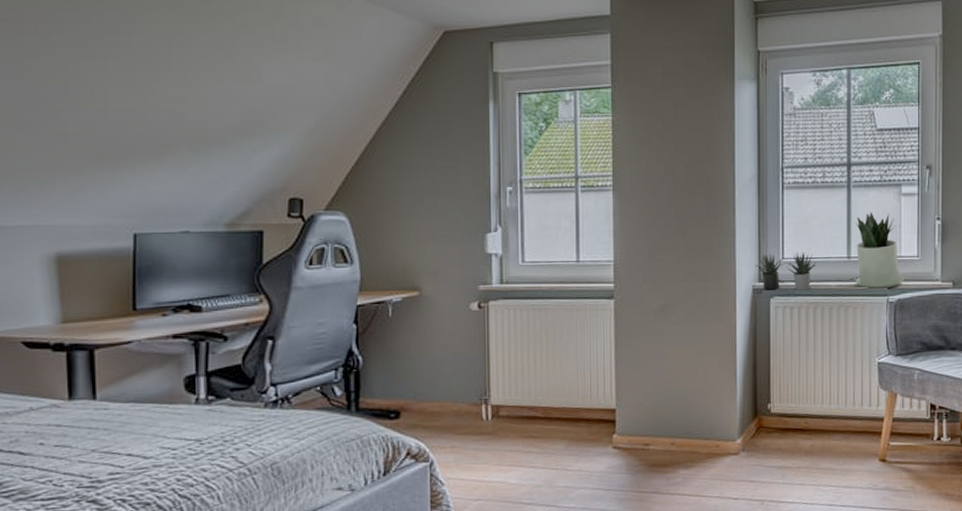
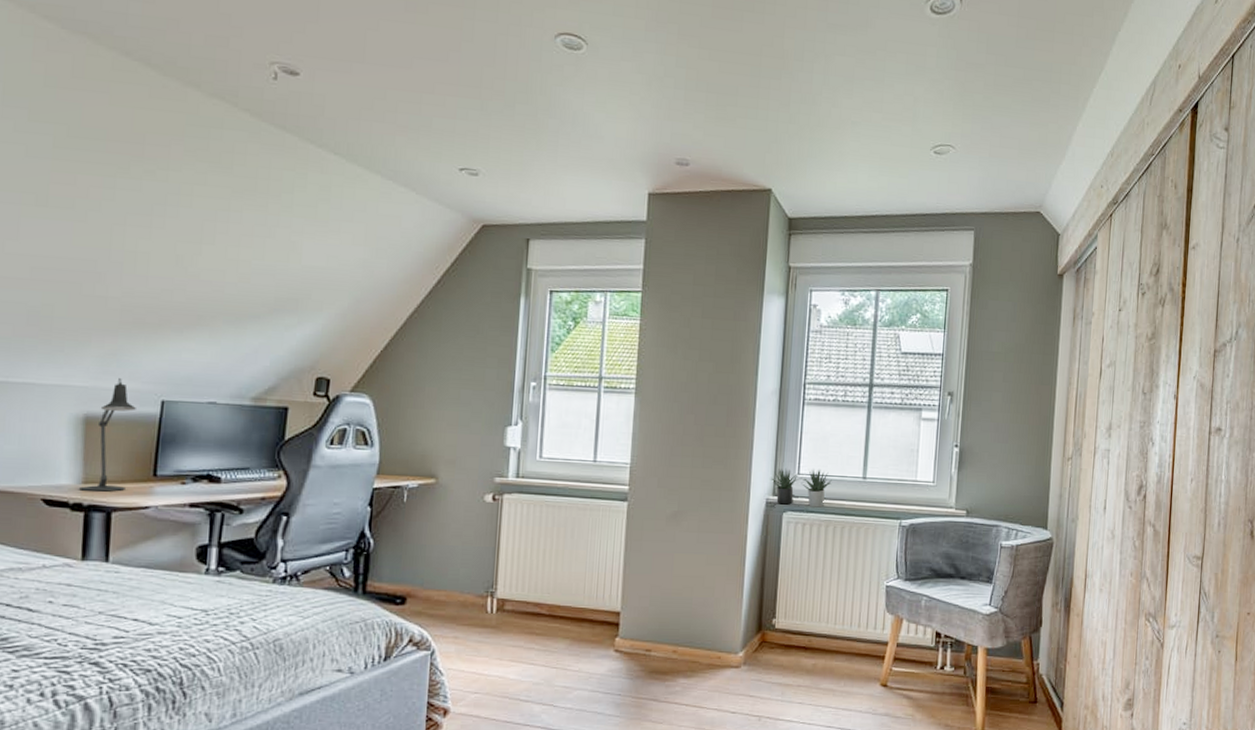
desk lamp: none [59,214,108,330] -> present [79,378,136,492]
planter: present [855,212,905,290] -> none [869,434,919,512]

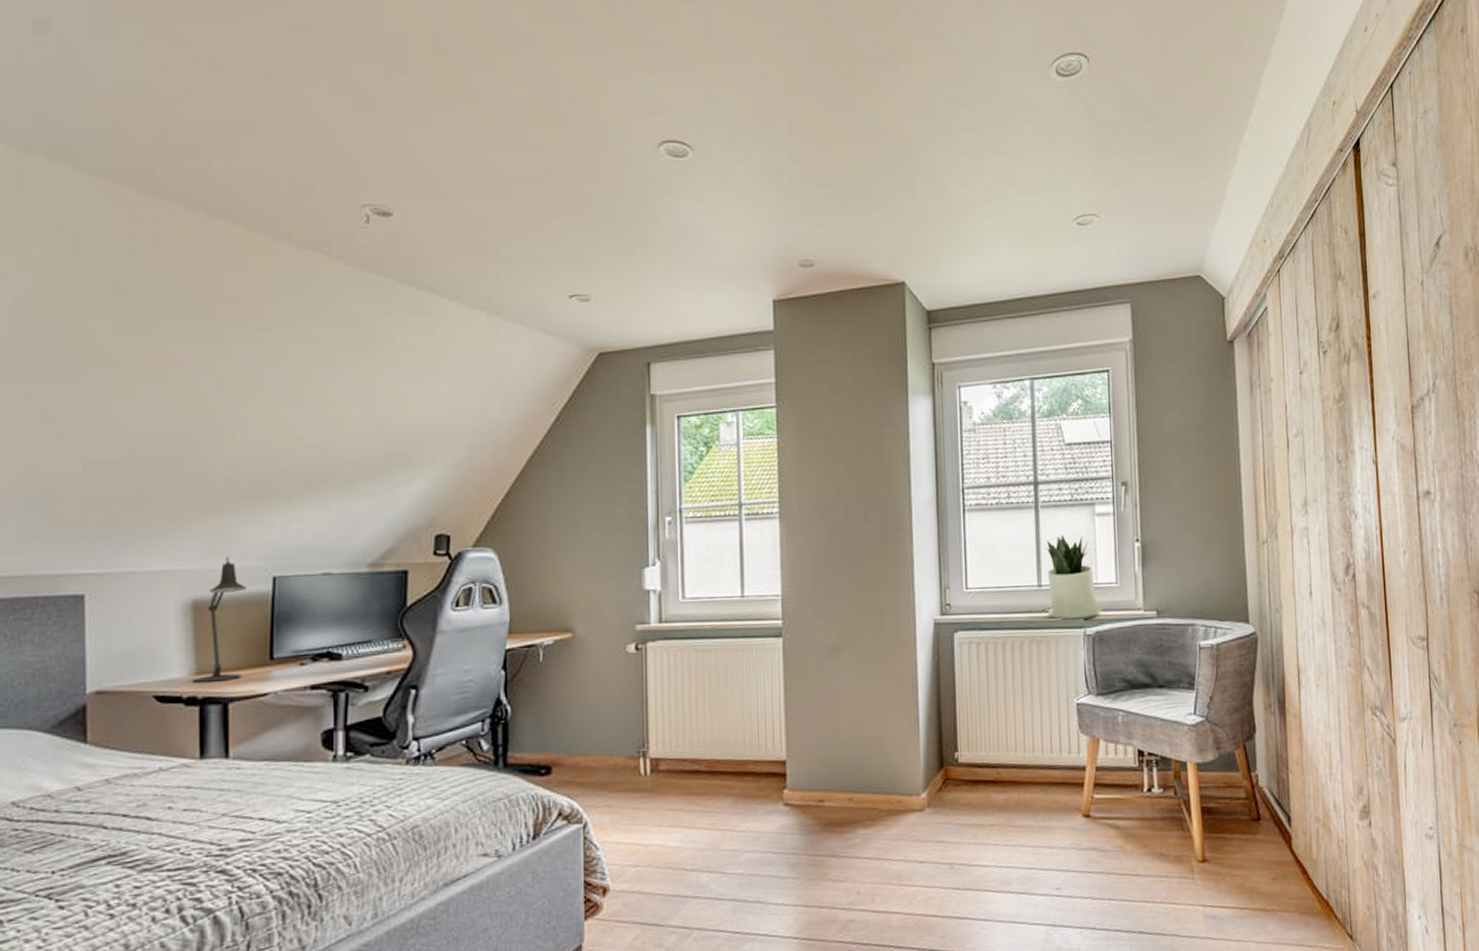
succulent plant: present [770,468,832,508] -> none [936,580,1004,624]
planter: none [869,434,919,512] -> present [1046,535,1103,621]

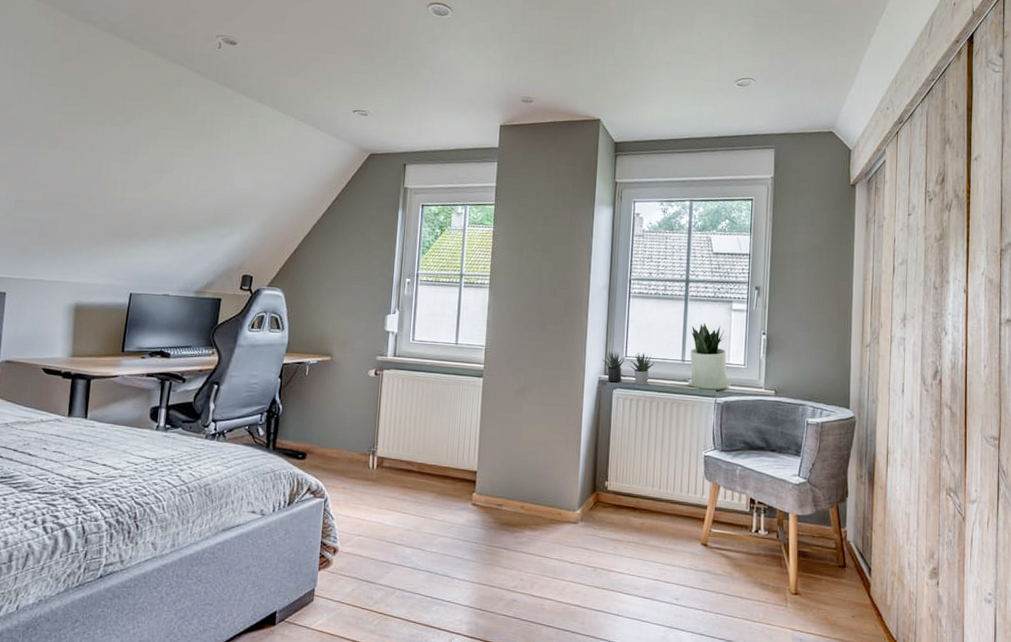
desk lamp: present [193,557,246,683] -> none [69,276,112,364]
succulent plant: none [936,580,1004,624] -> present [602,351,655,386]

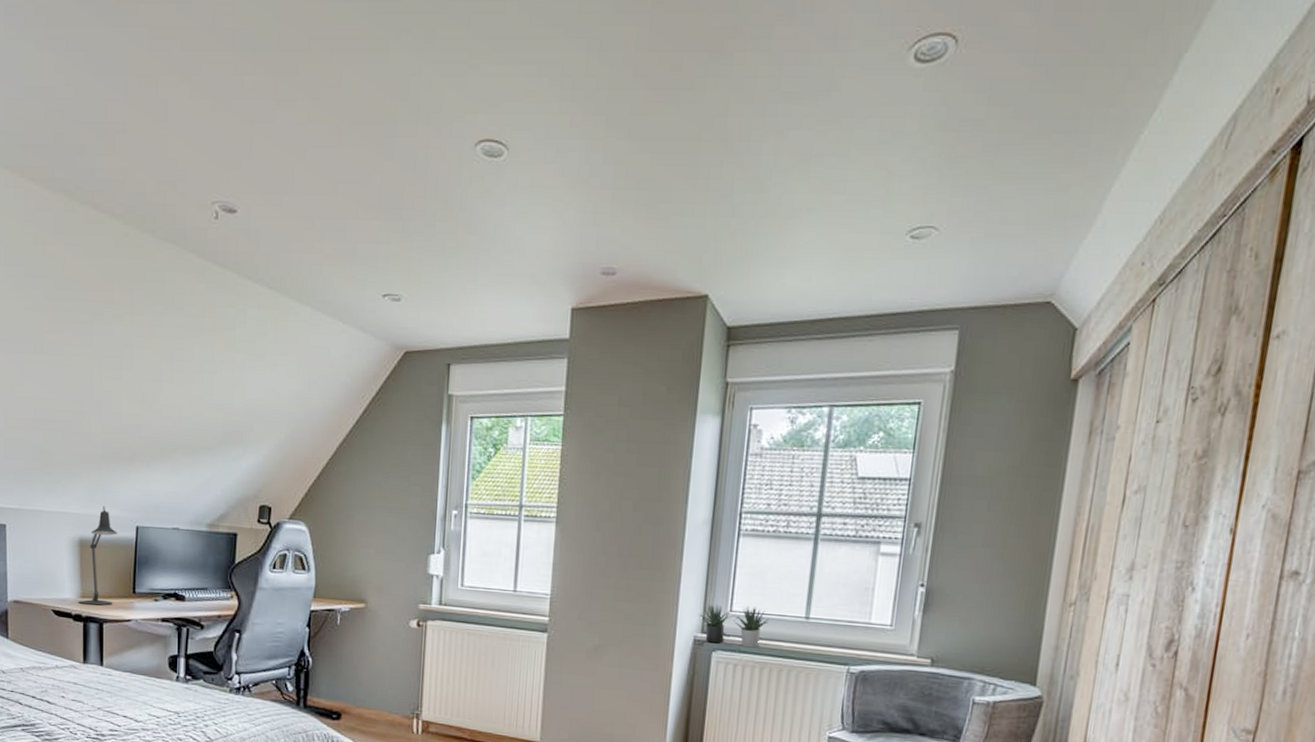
desk lamp: none [69,276,112,364] -> present [79,506,117,606]
planter: present [687,323,732,391] -> none [811,570,872,657]

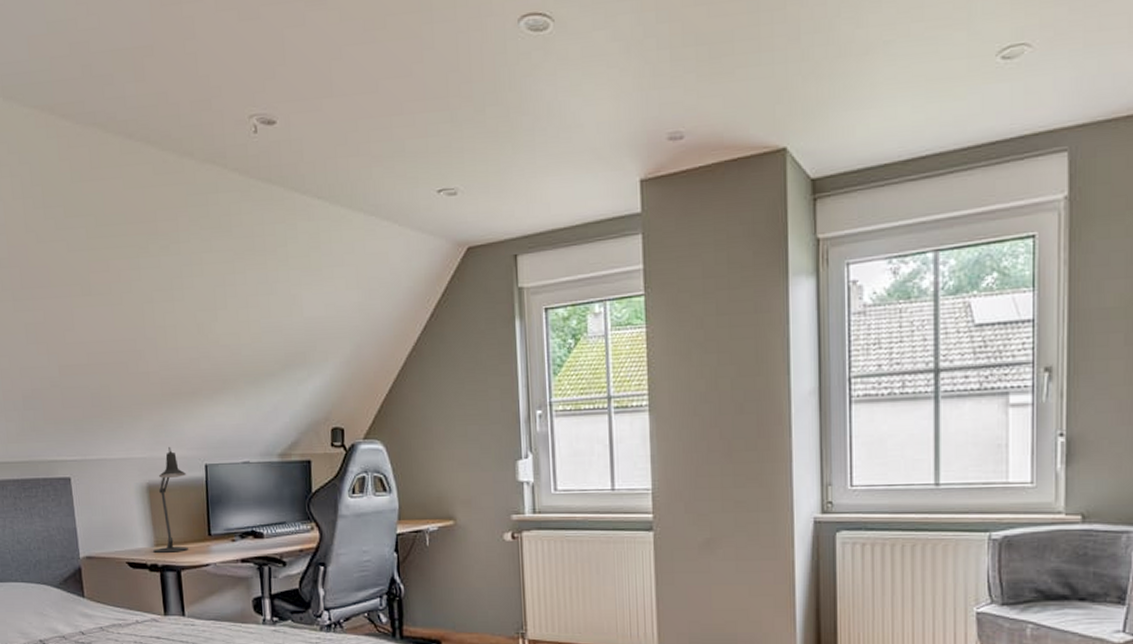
succulent plant: present [698,604,769,648] -> none [816,477,895,524]

